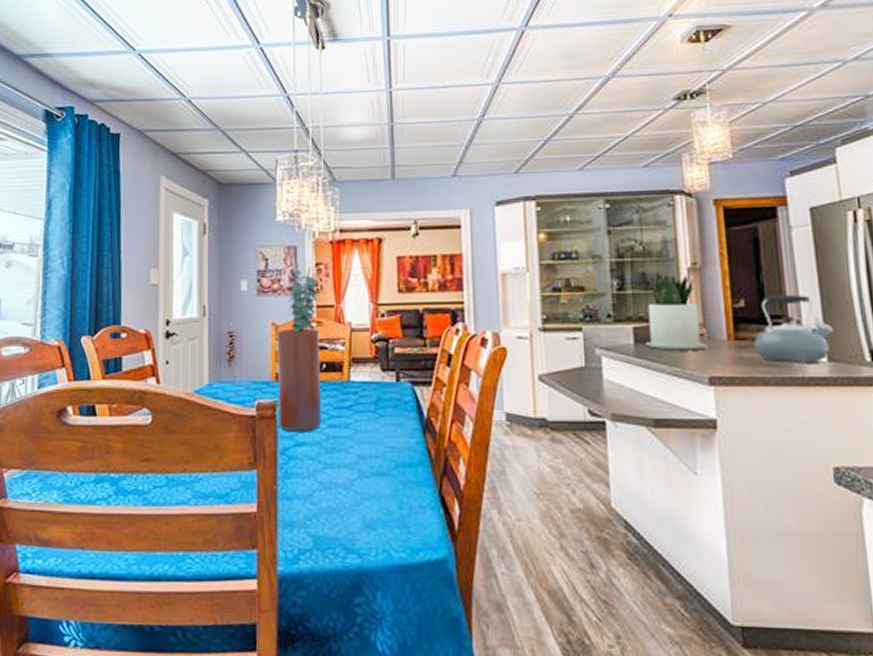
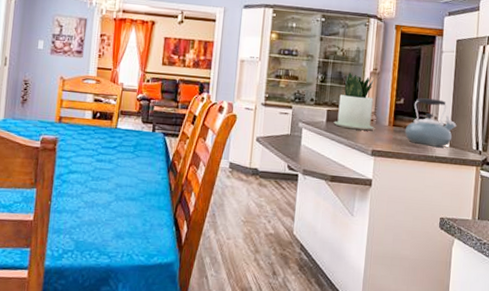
vase: present [276,262,322,432] -> none [58,31,101,164]

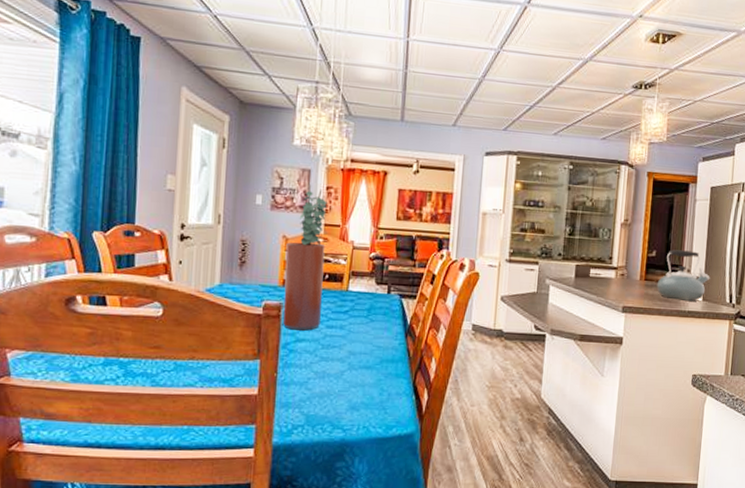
vase: none [58,31,101,164] -> present [283,184,327,331]
planter: present [333,72,375,131] -> none [582,224,626,286]

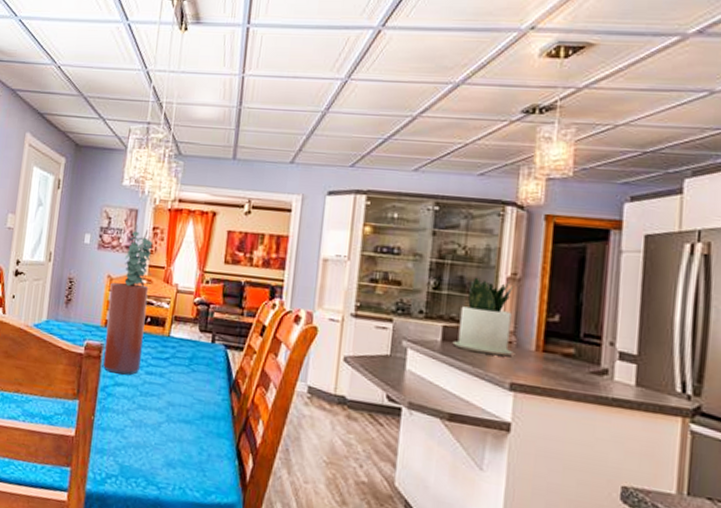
planter: none [582,224,626,286] -> present [452,277,515,357]
kettle: present [656,249,710,301] -> none [561,314,648,386]

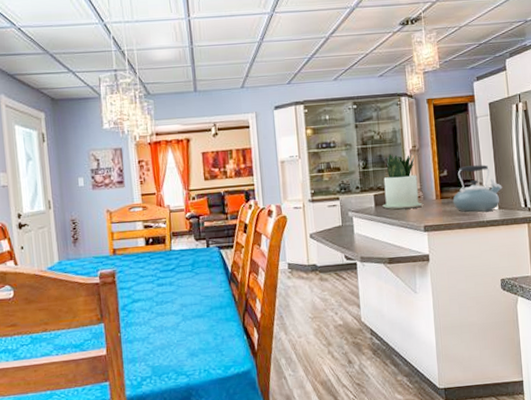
vase: present [103,224,153,375] -> none [111,161,152,293]
kettle: none [561,314,648,386] -> present [452,164,503,213]

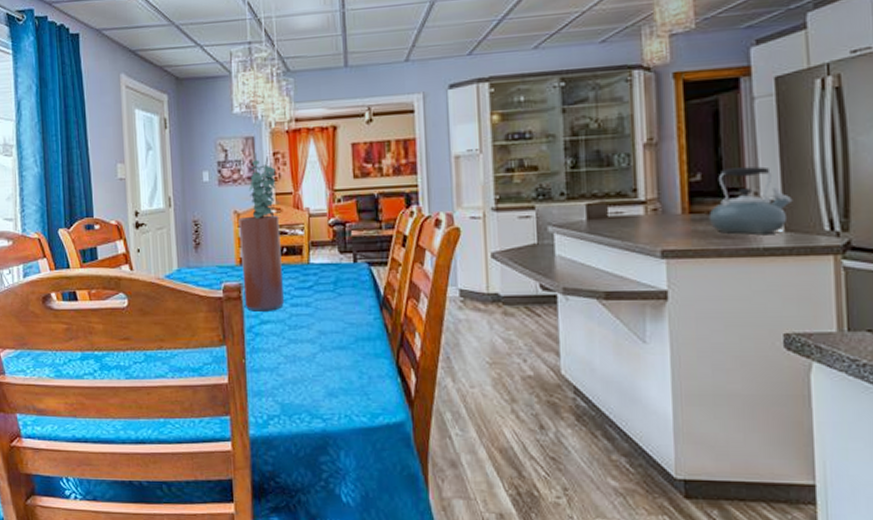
vase: none [111,161,152,293] -> present [238,152,285,312]
planter: present [382,152,423,210] -> none [598,147,661,226]

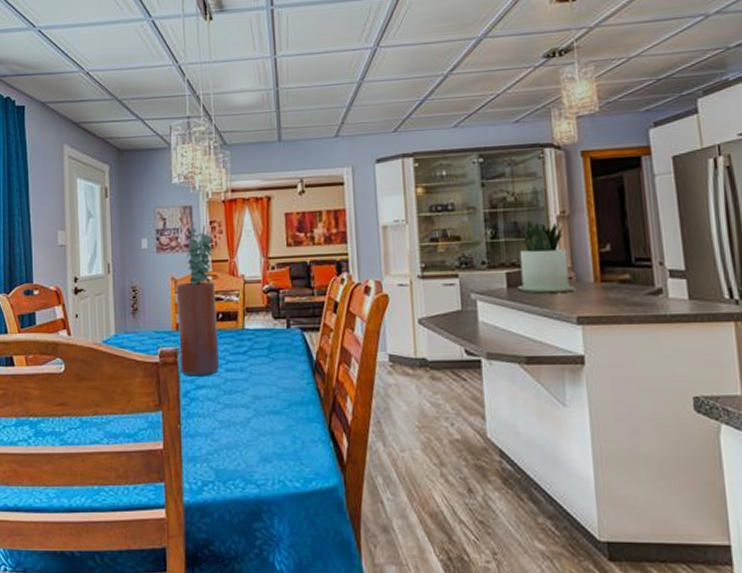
planter: none [598,147,661,226] -> present [517,219,575,294]
kettle: present [708,166,793,235] -> none [619,238,694,302]

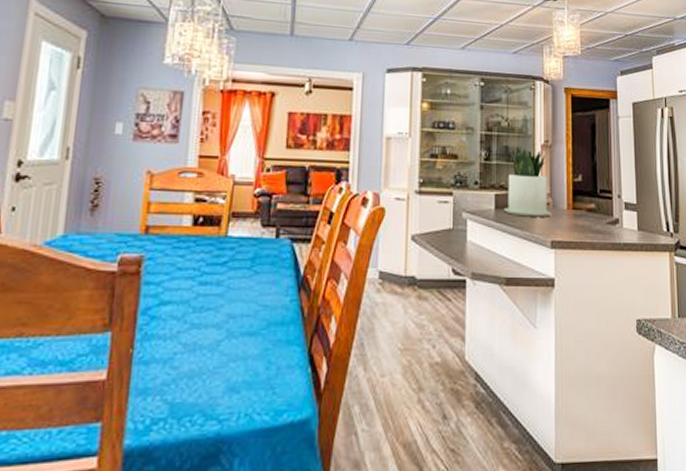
vase: present [176,221,220,377] -> none [144,108,203,290]

